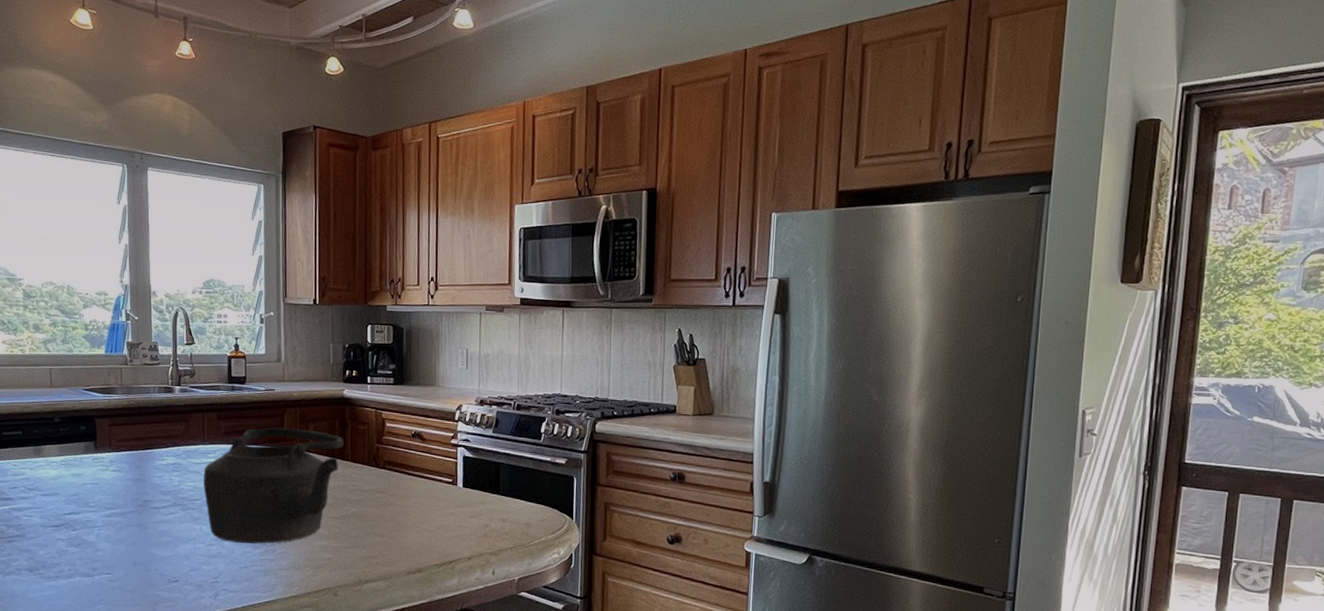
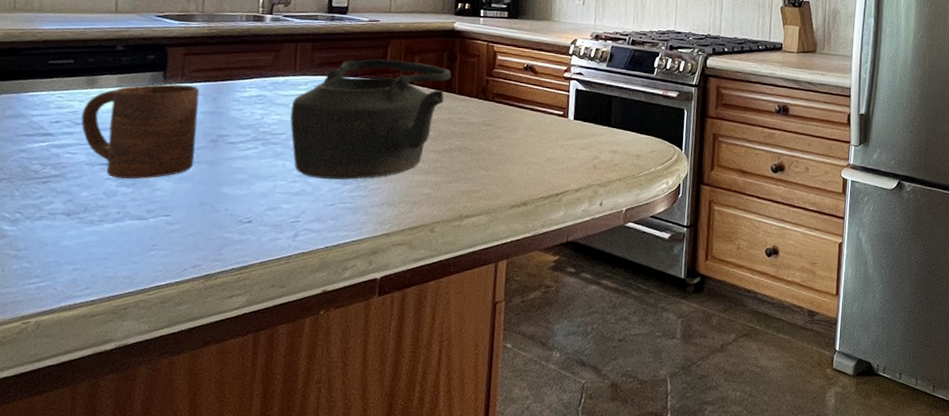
cup: none [33,453,127,540] -> present [81,84,200,180]

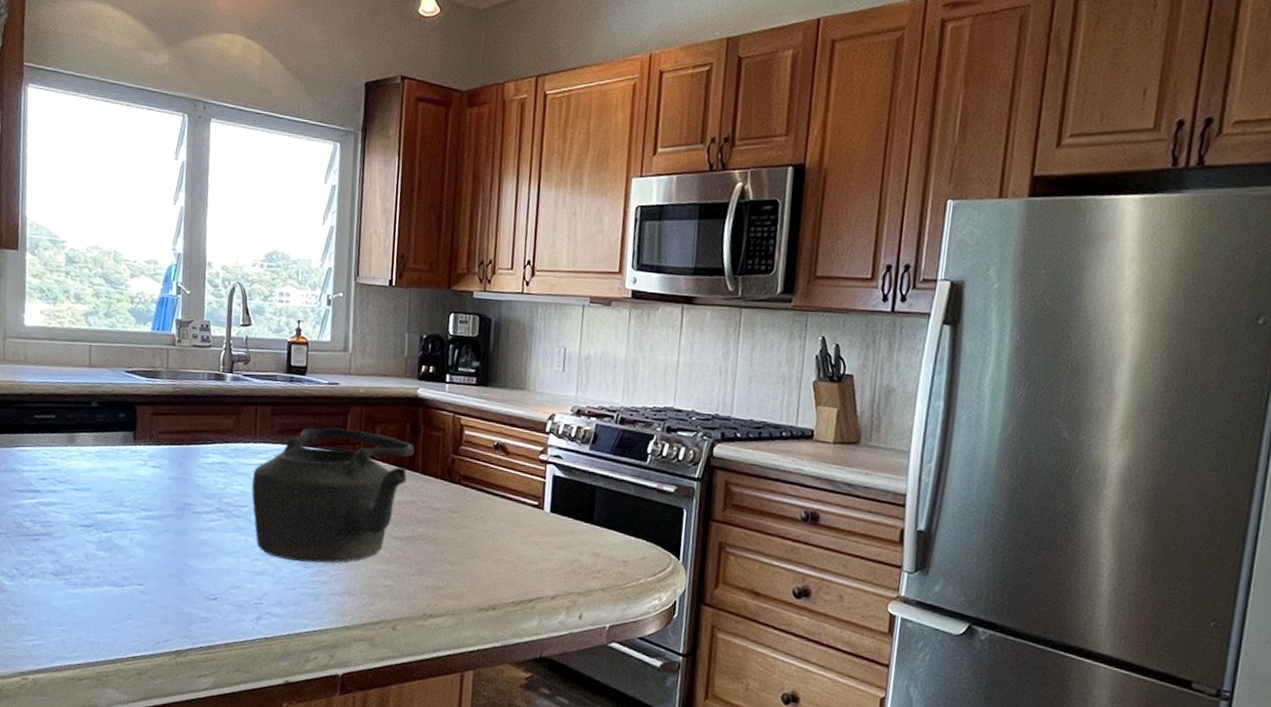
cup: present [81,84,200,180] -> none [63,444,167,544]

